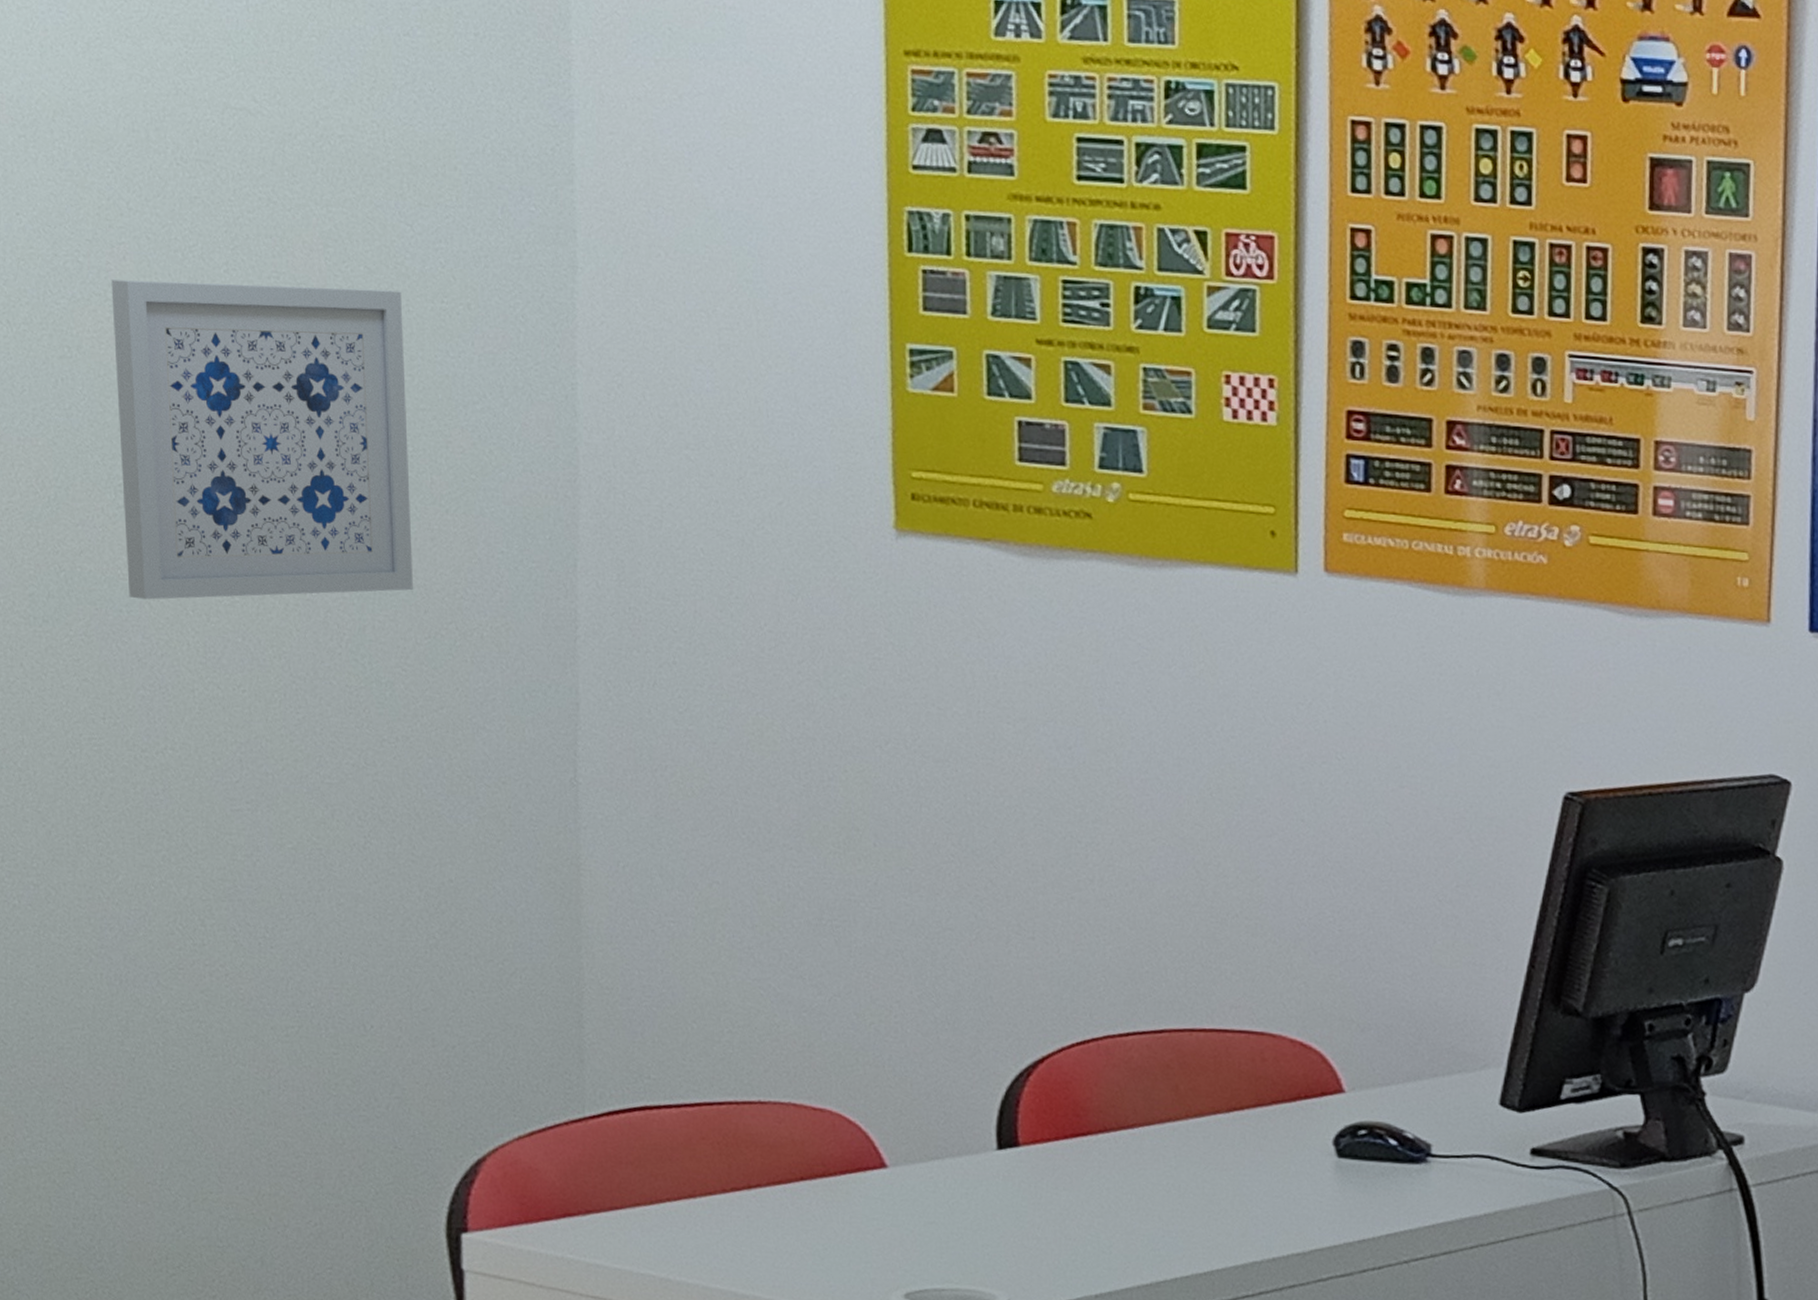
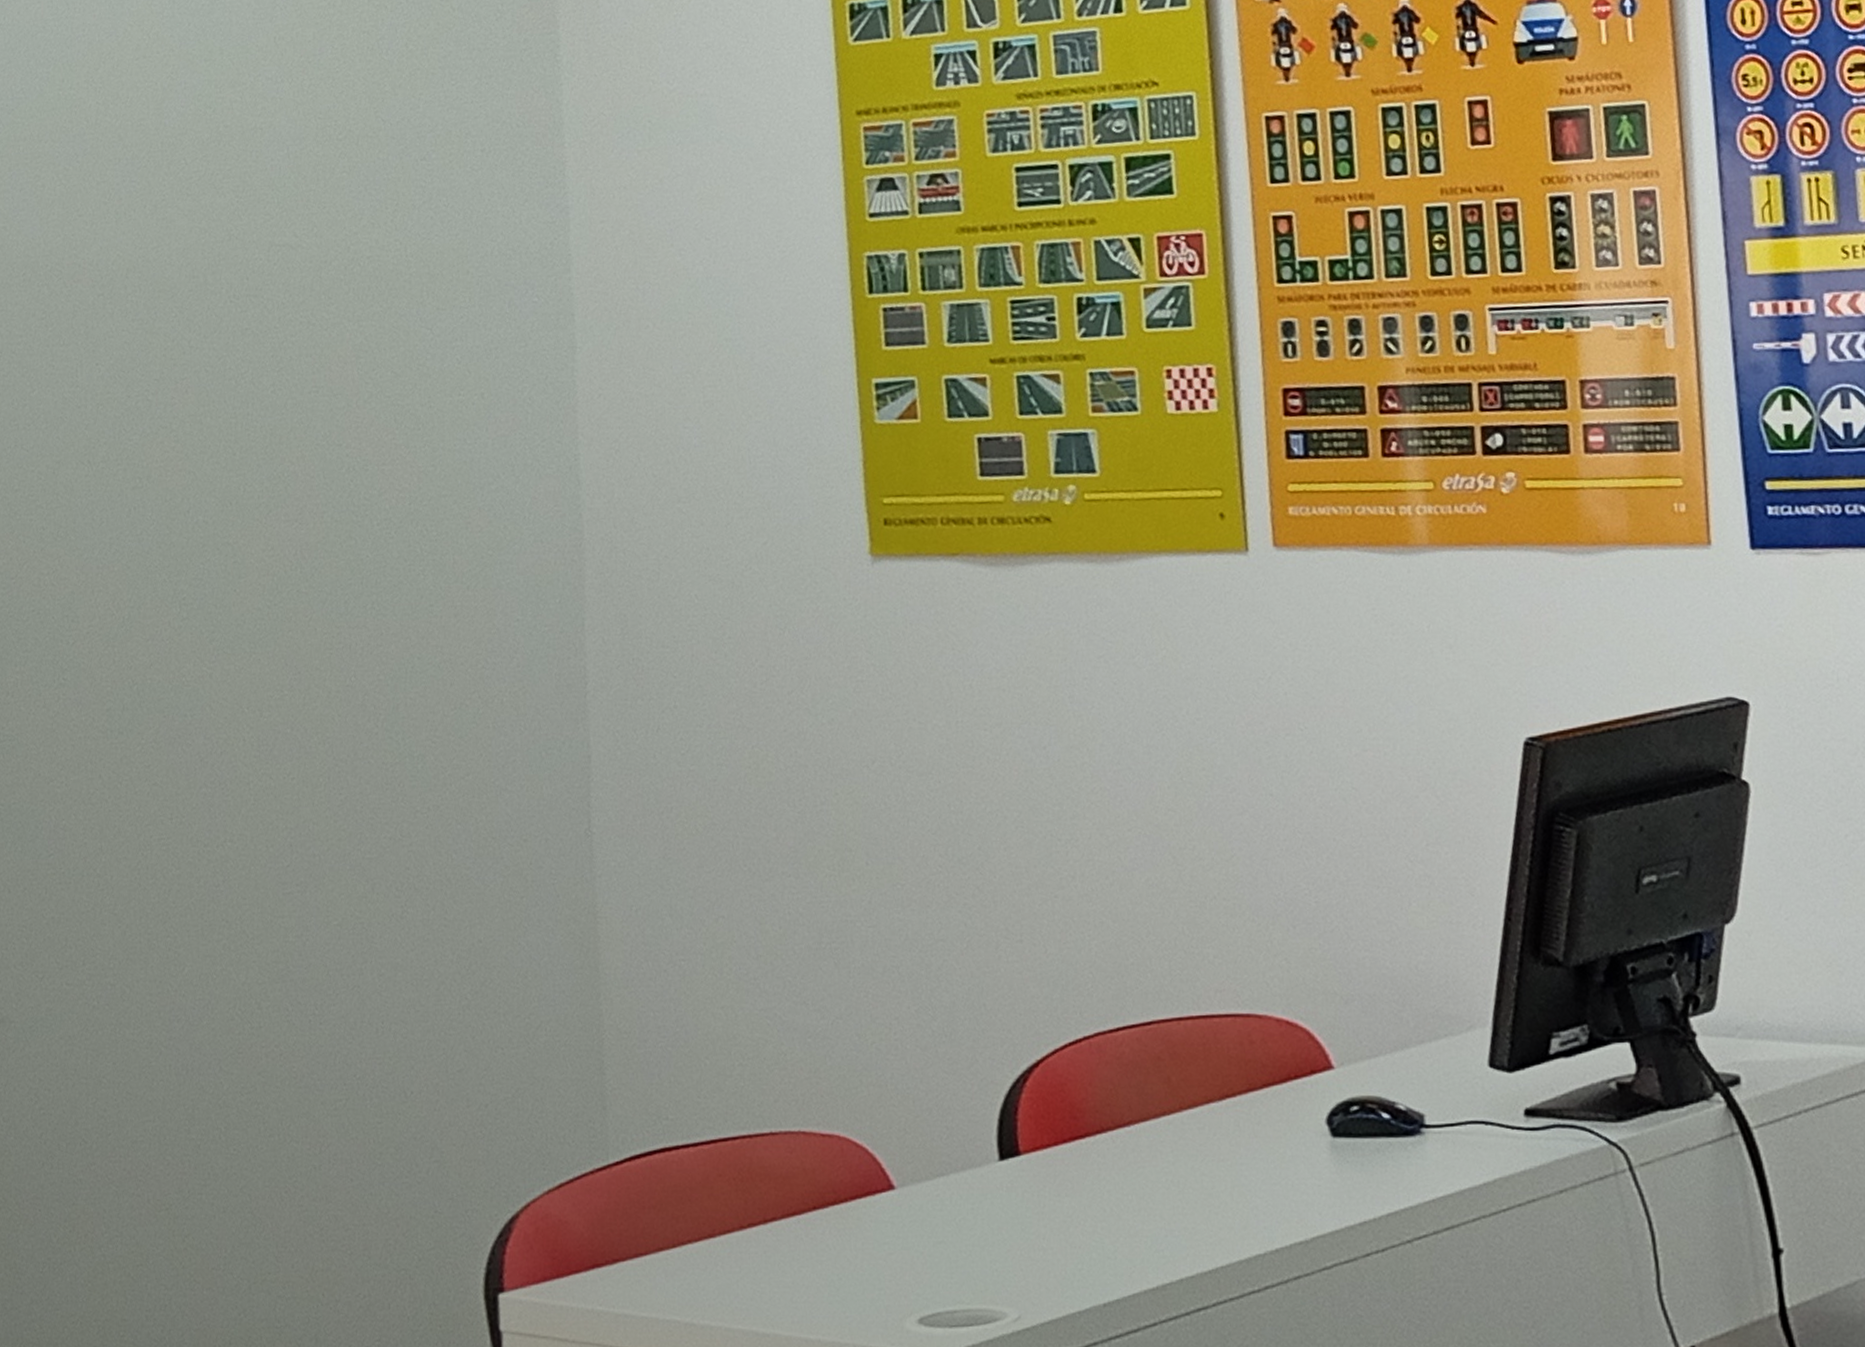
wall art: present [111,280,413,600] -> none [176,390,440,703]

